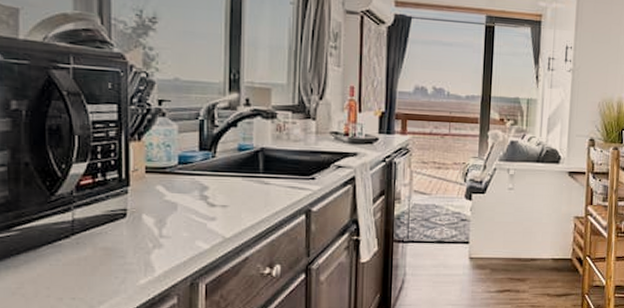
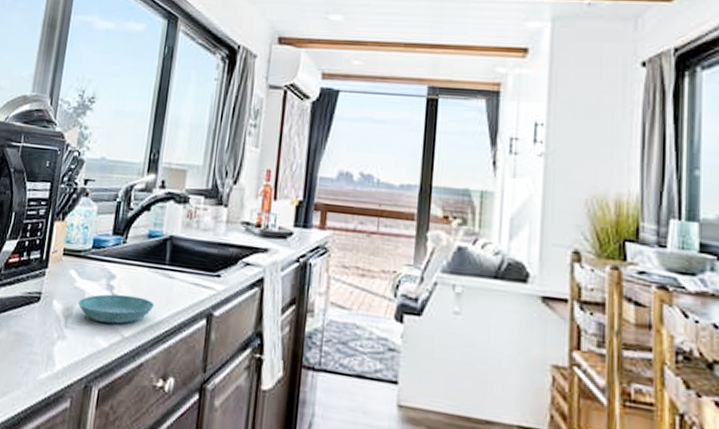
saucer: none [172,202,253,228] -> present [78,294,155,324]

